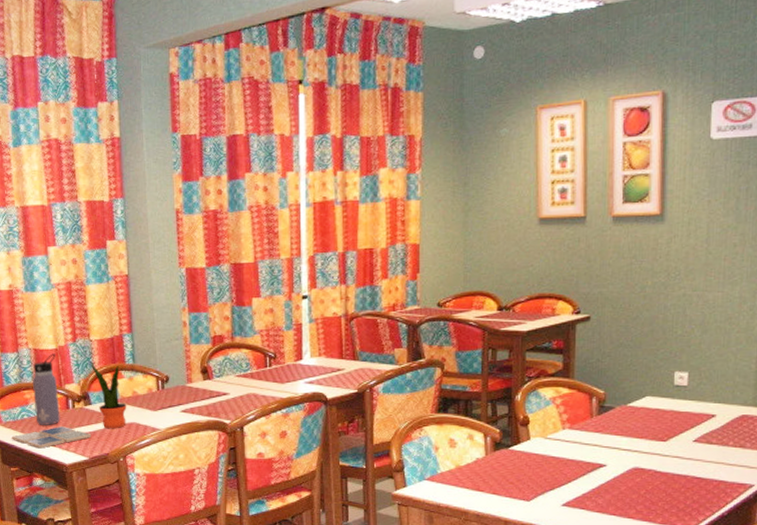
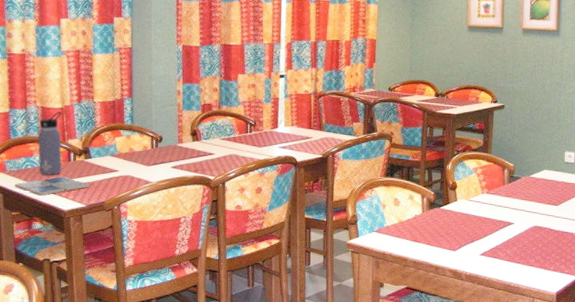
potted plant: present [90,361,127,429] -> none [93,120,124,181]

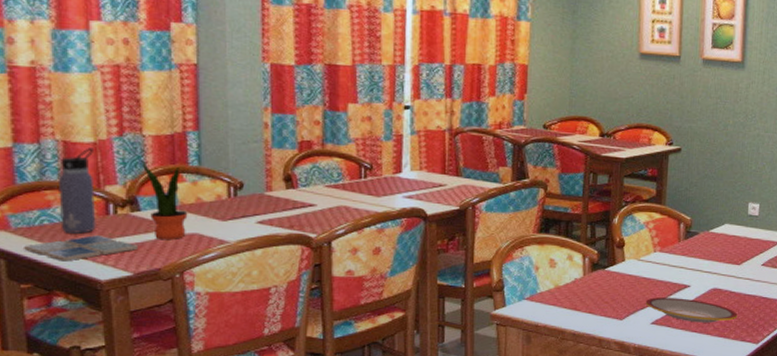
potted plant: none [93,120,124,181] -> present [142,160,188,240]
plate: none [475,232,557,256] -> present [645,297,738,323]

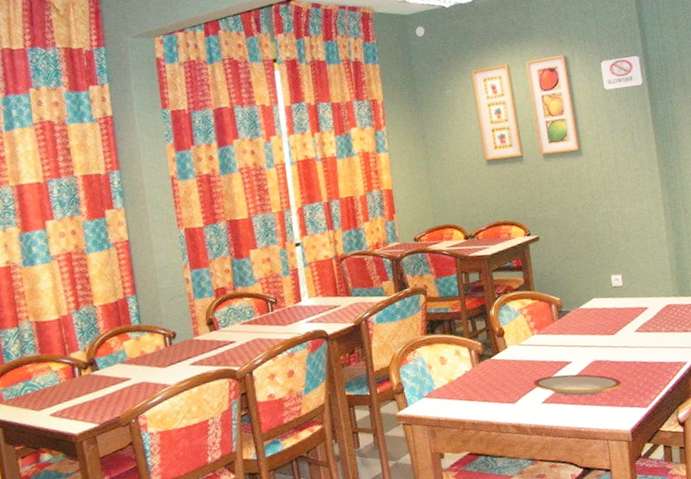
drink coaster: present [24,235,139,262] -> none [15,395,101,423]
water bottle: present [59,147,96,234] -> none [35,323,67,398]
potted plant: present [142,160,188,240] -> none [95,327,136,392]

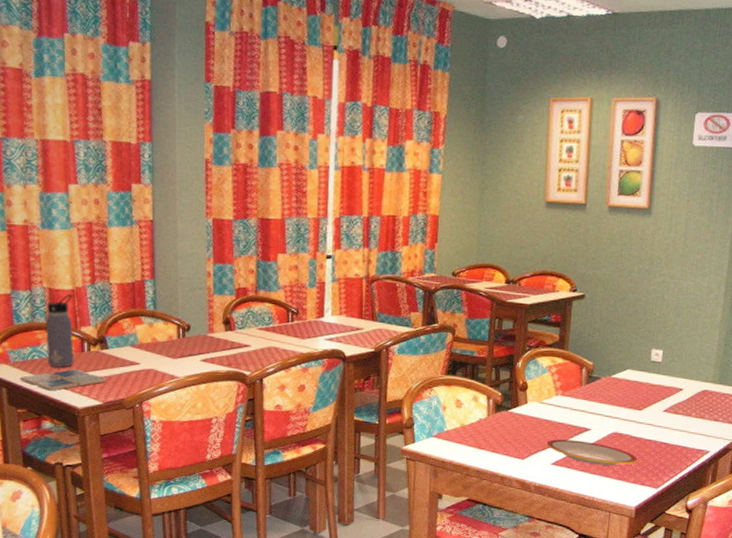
drink coaster: none [15,395,101,423] -> present [20,369,107,391]
water bottle: none [35,323,67,398] -> present [46,294,74,368]

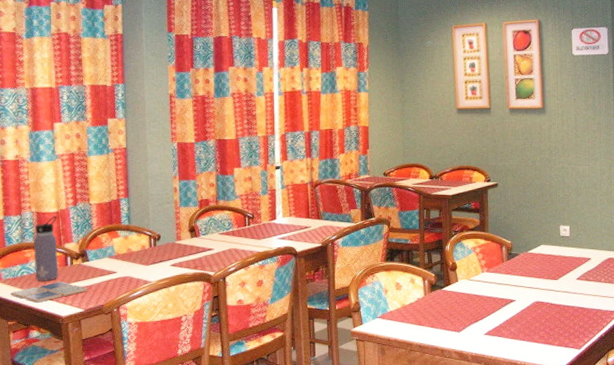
plate: present [546,439,638,466] -> none [478,311,560,332]

